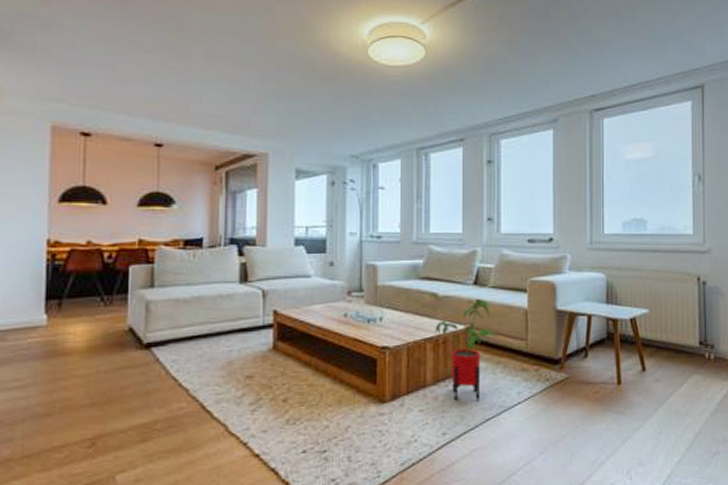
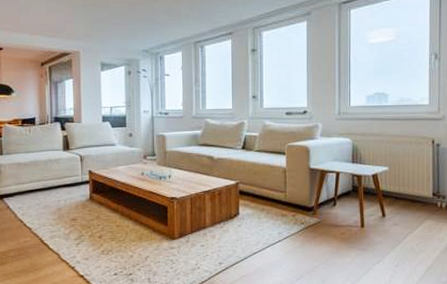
house plant: present [434,299,496,401] -> none [211,160,260,239]

